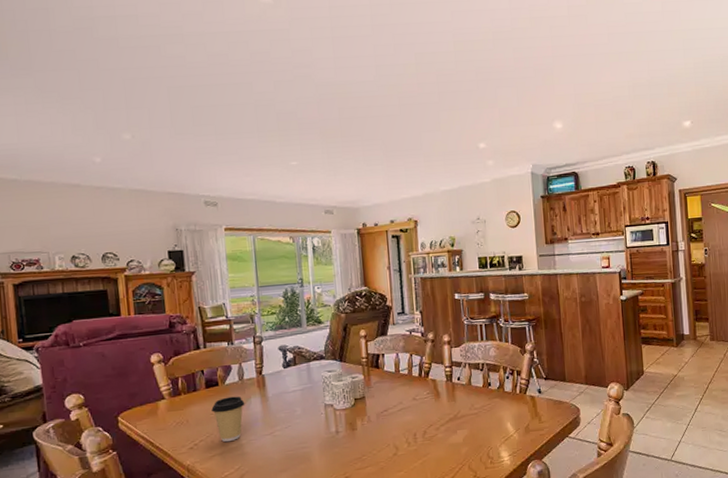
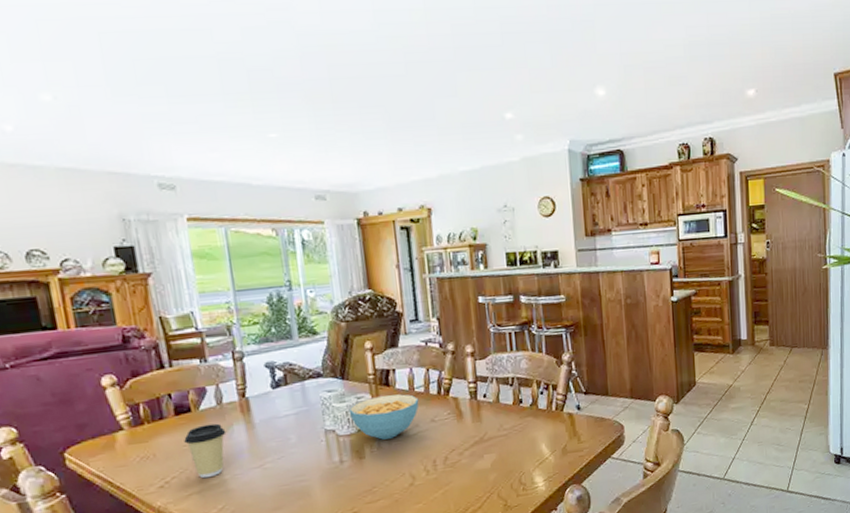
cereal bowl: none [344,375,403,414] -> present [348,394,419,440]

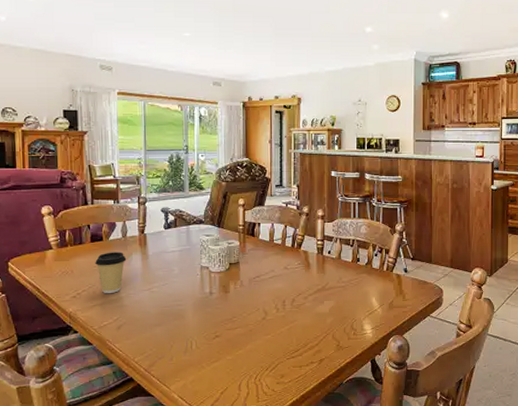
cereal bowl: present [348,394,419,440] -> none [221,244,276,279]

